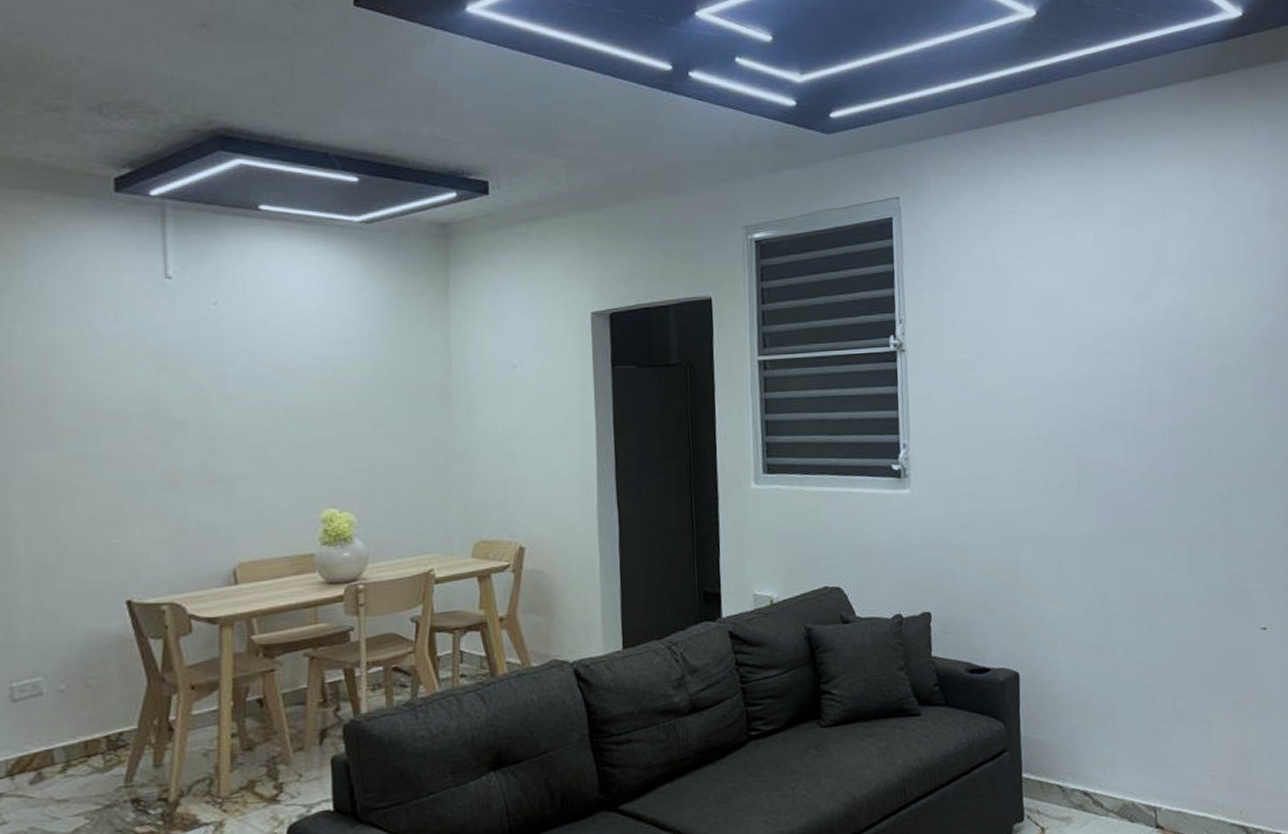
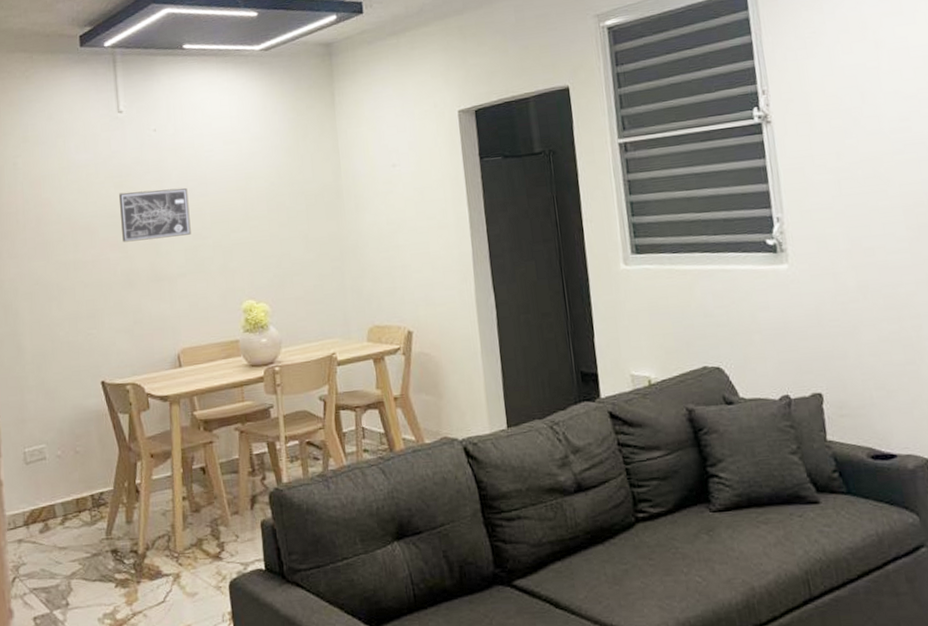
wall art: none [162,374,259,435] -> present [119,188,191,243]

